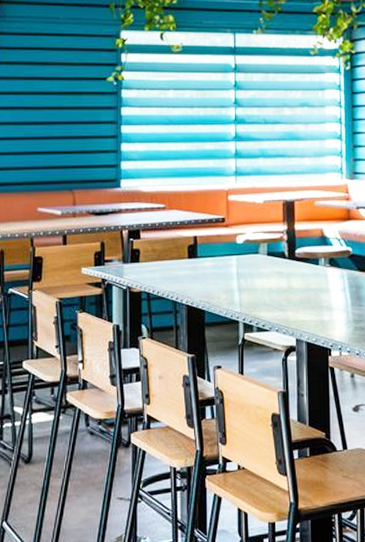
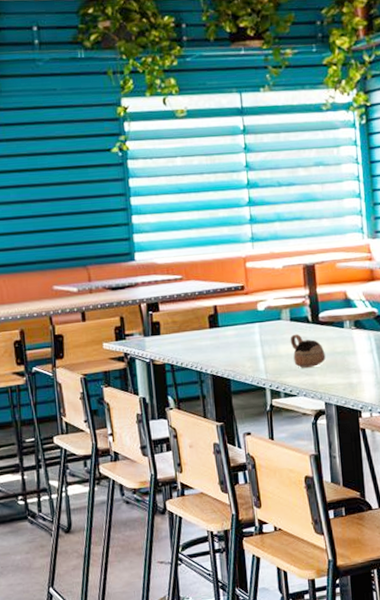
cup: none [266,268,299,303] -> present [290,334,326,368]

